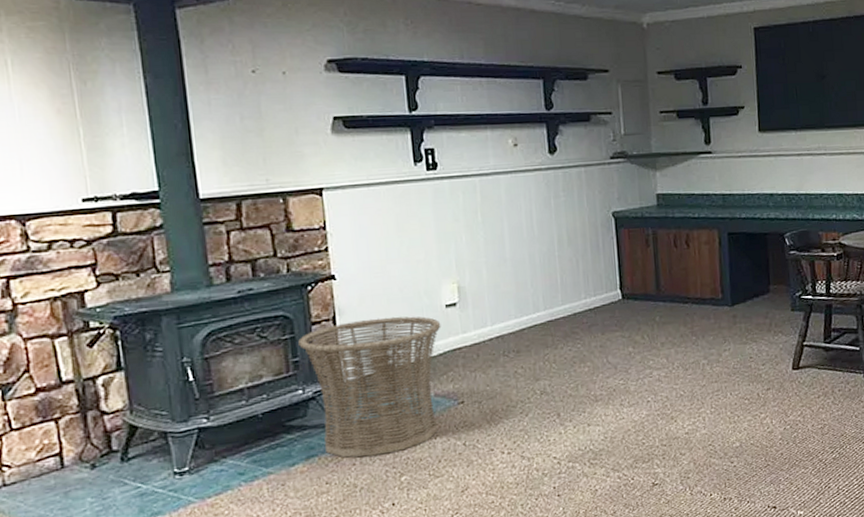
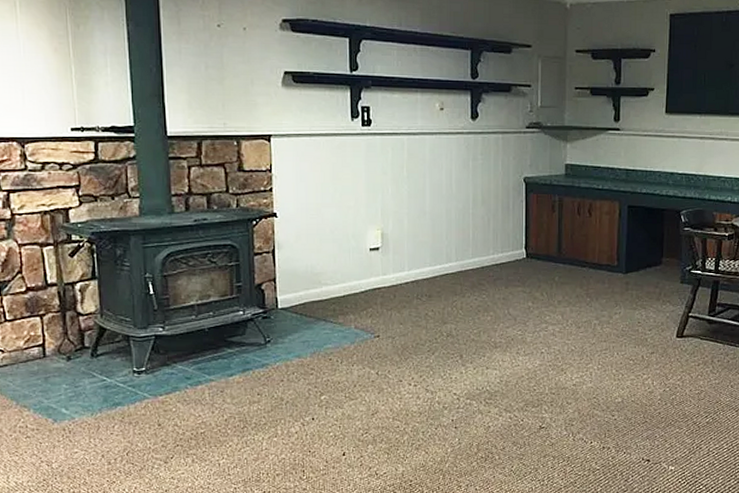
basket: present [298,316,441,458] -> none [242,254,365,375]

